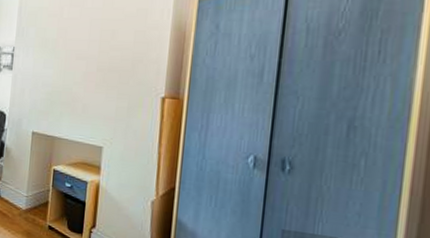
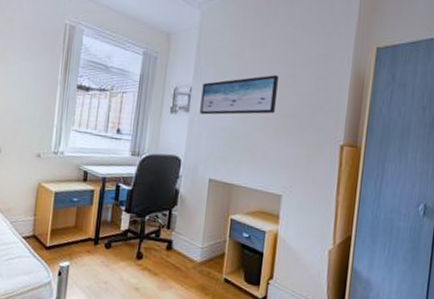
wall art: none [22,31,97,72] -> present [200,75,278,115]

